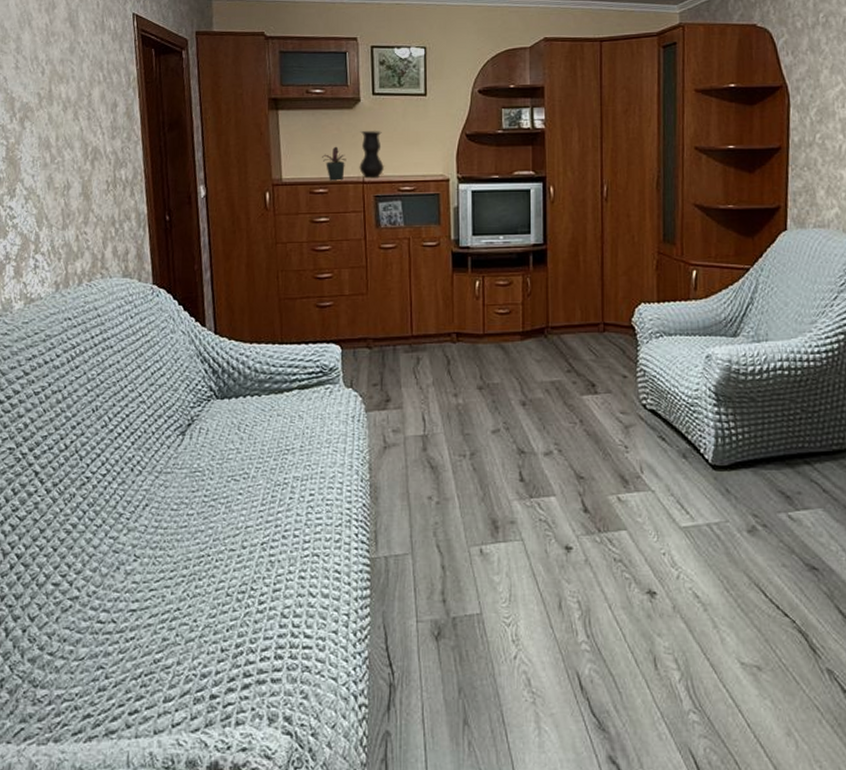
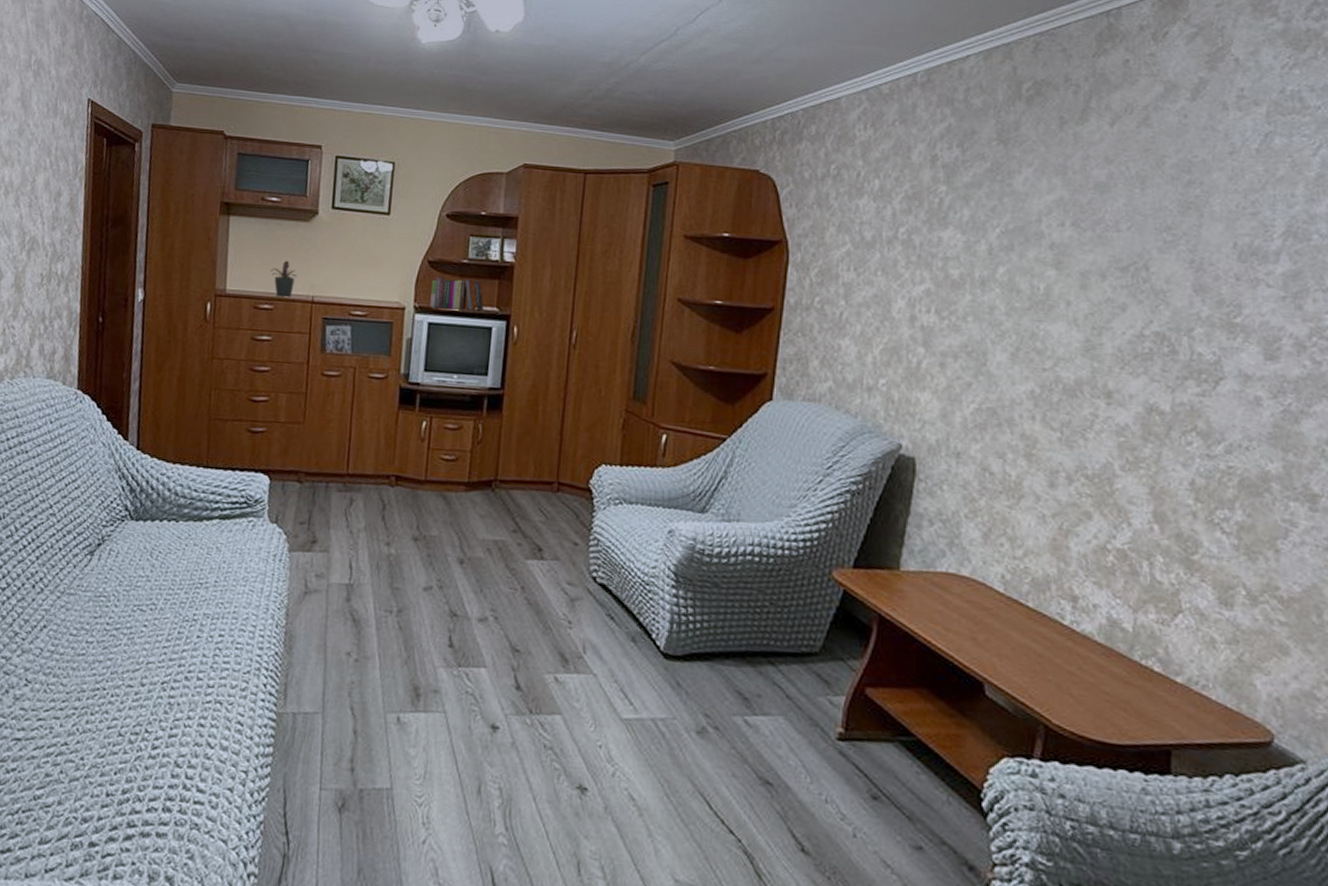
vase: present [359,131,384,179] -> none [309,247,338,300]
books: none [472,148,521,177] -> present [430,278,484,311]

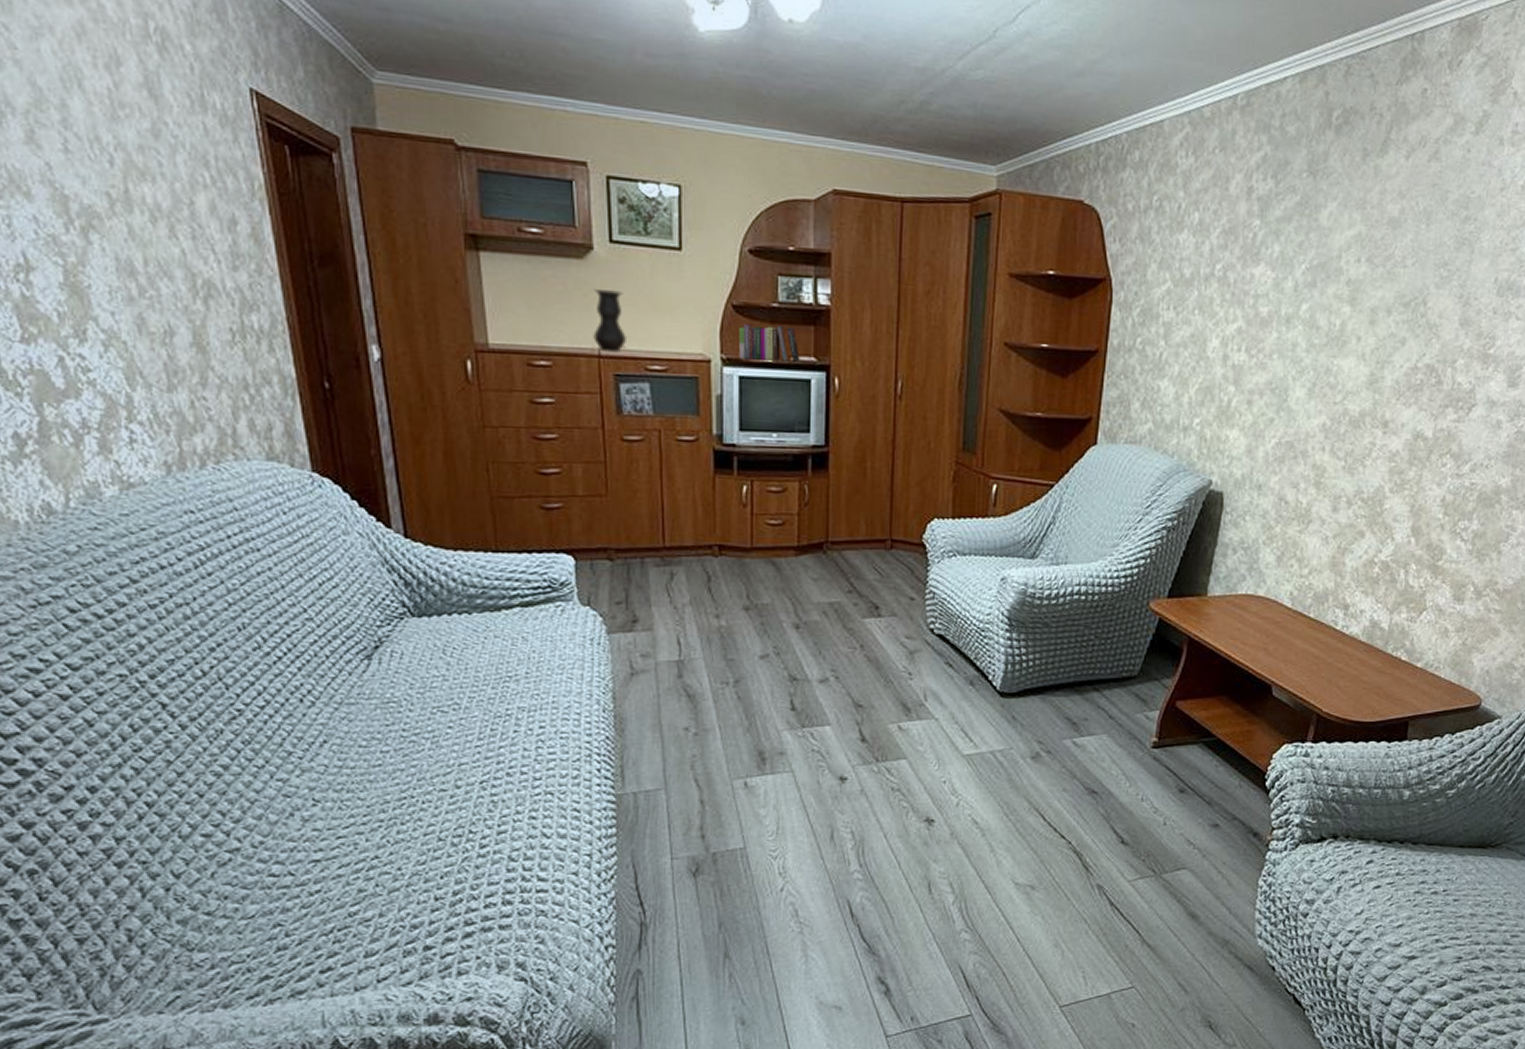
potted plant: present [271,260,297,298] -> none [543,306,576,352]
vase: none [309,247,338,300] -> present [593,289,626,353]

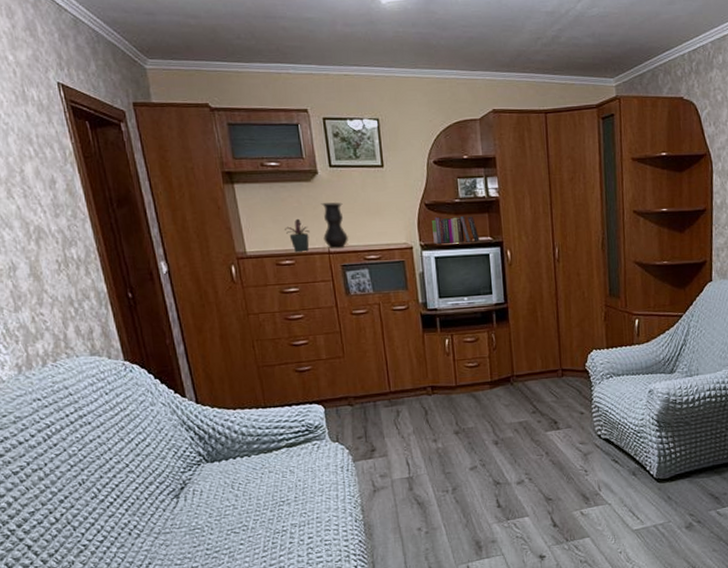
potted plant: none [543,306,576,352] -> present [285,218,310,253]

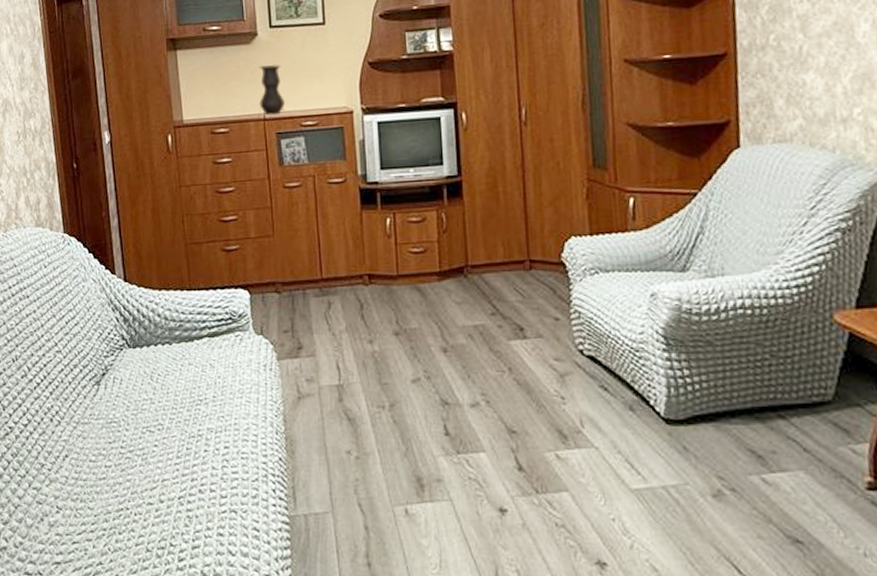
potted plant: present [285,218,310,253] -> none [222,83,246,120]
books: present [432,216,480,244] -> none [375,74,430,107]

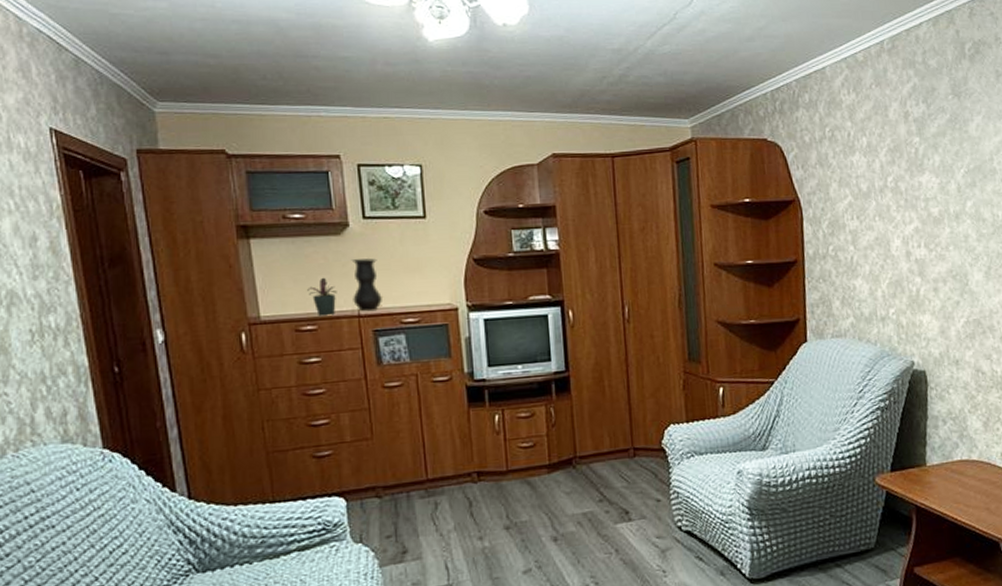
potted plant: none [222,83,246,120] -> present [307,277,337,316]

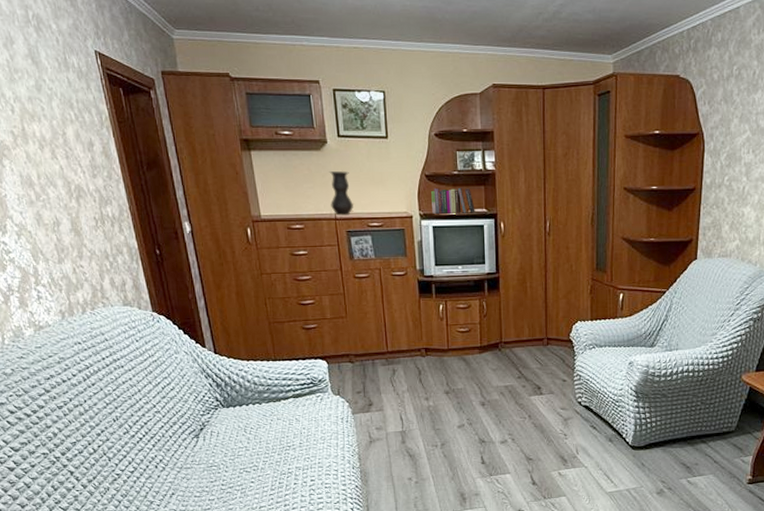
potted plant: present [307,277,337,316] -> none [296,185,319,218]
books: none [481,272,537,304] -> present [431,188,475,214]

